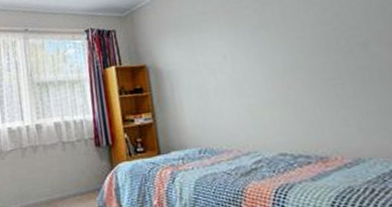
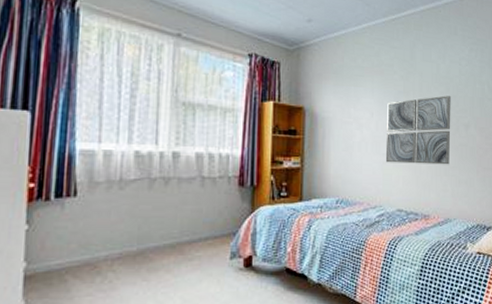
wall art: none [242,15,347,105] -> present [385,95,451,165]

